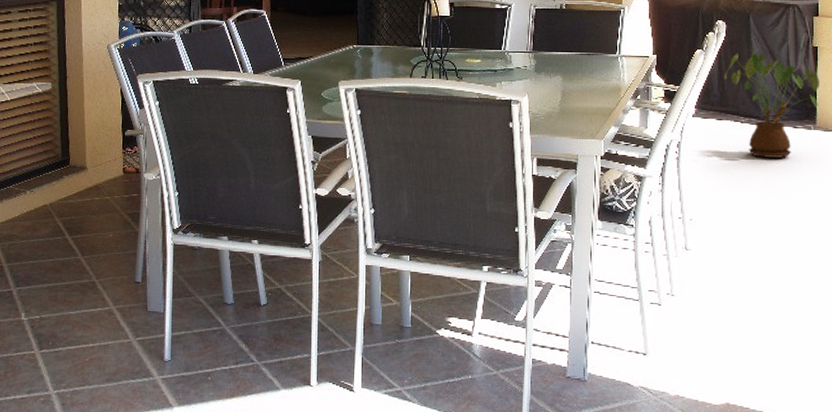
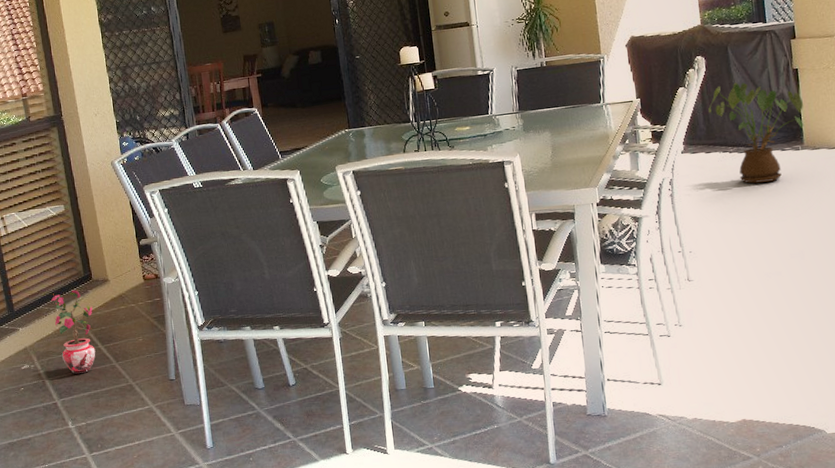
potted plant: none [22,173,68,264] -> present [50,289,96,375]

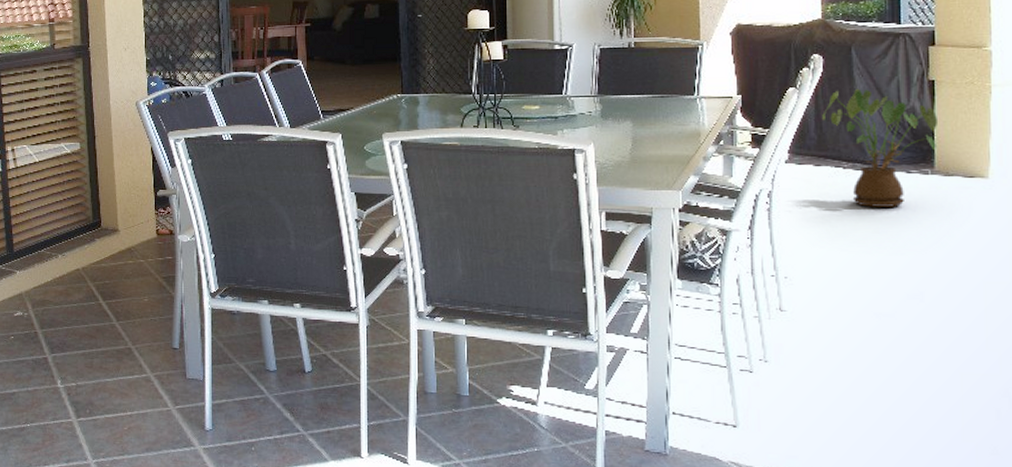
potted plant: present [50,289,96,375] -> none [54,236,100,330]

